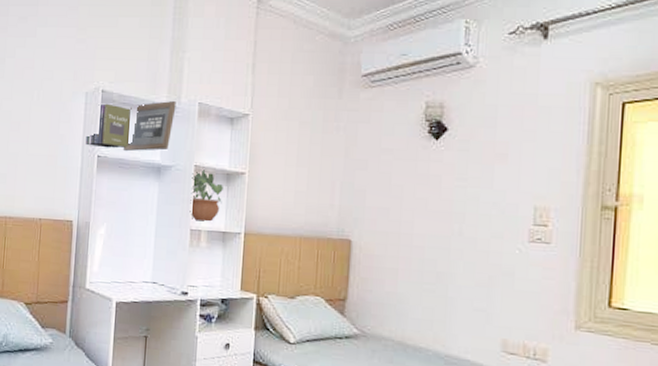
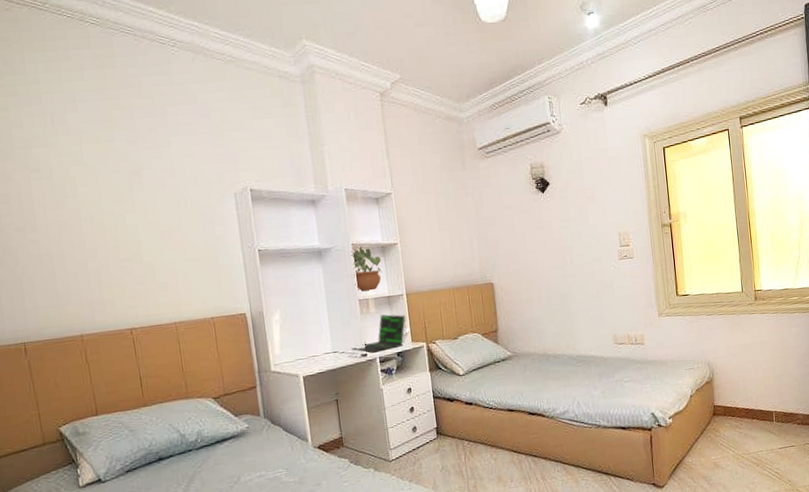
books: present [85,103,131,149] -> none [243,200,286,243]
picture frame: present [122,100,176,152] -> none [281,189,325,242]
laptop: none [172,252,243,295] -> present [351,314,411,354]

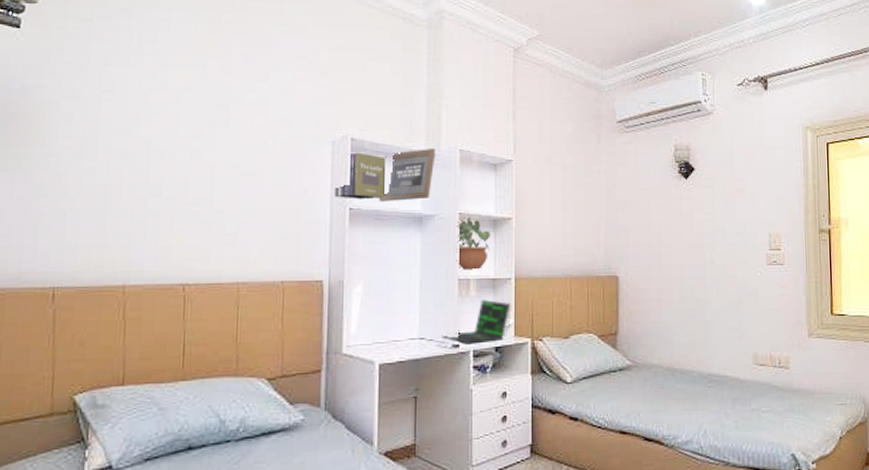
books: none [243,200,286,243] -> present [334,152,385,200]
picture frame: none [281,189,325,242] -> present [378,147,436,203]

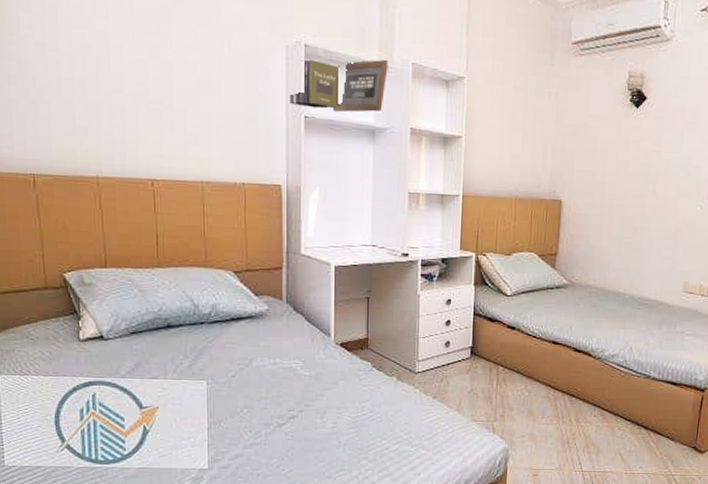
laptop: present [442,300,516,346] -> none [392,214,462,255]
potted plant: present [456,217,490,270] -> none [407,132,440,185]

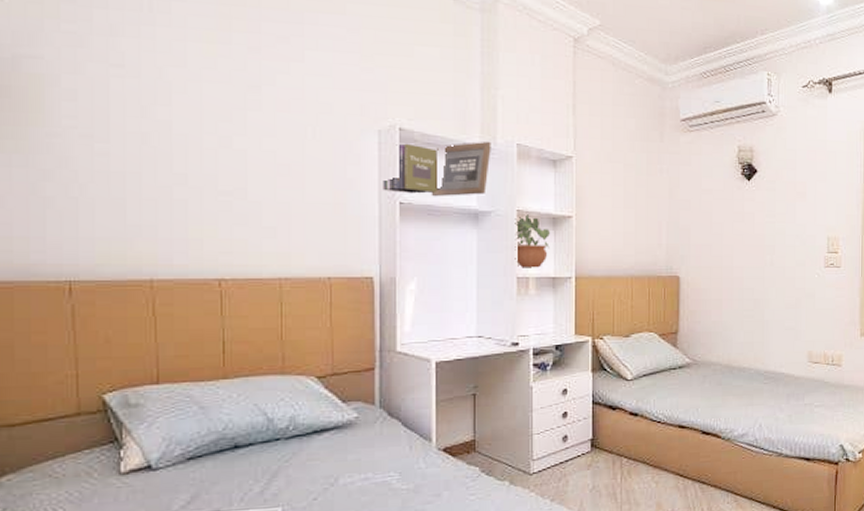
potted plant: none [407,132,440,185] -> present [515,214,550,268]

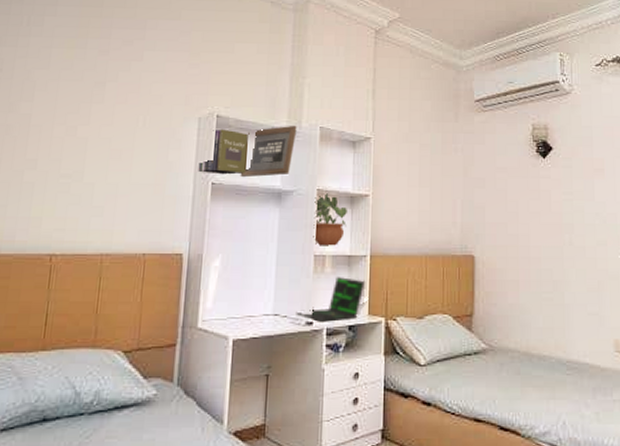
laptop: none [501,299,576,344] -> present [296,277,370,323]

